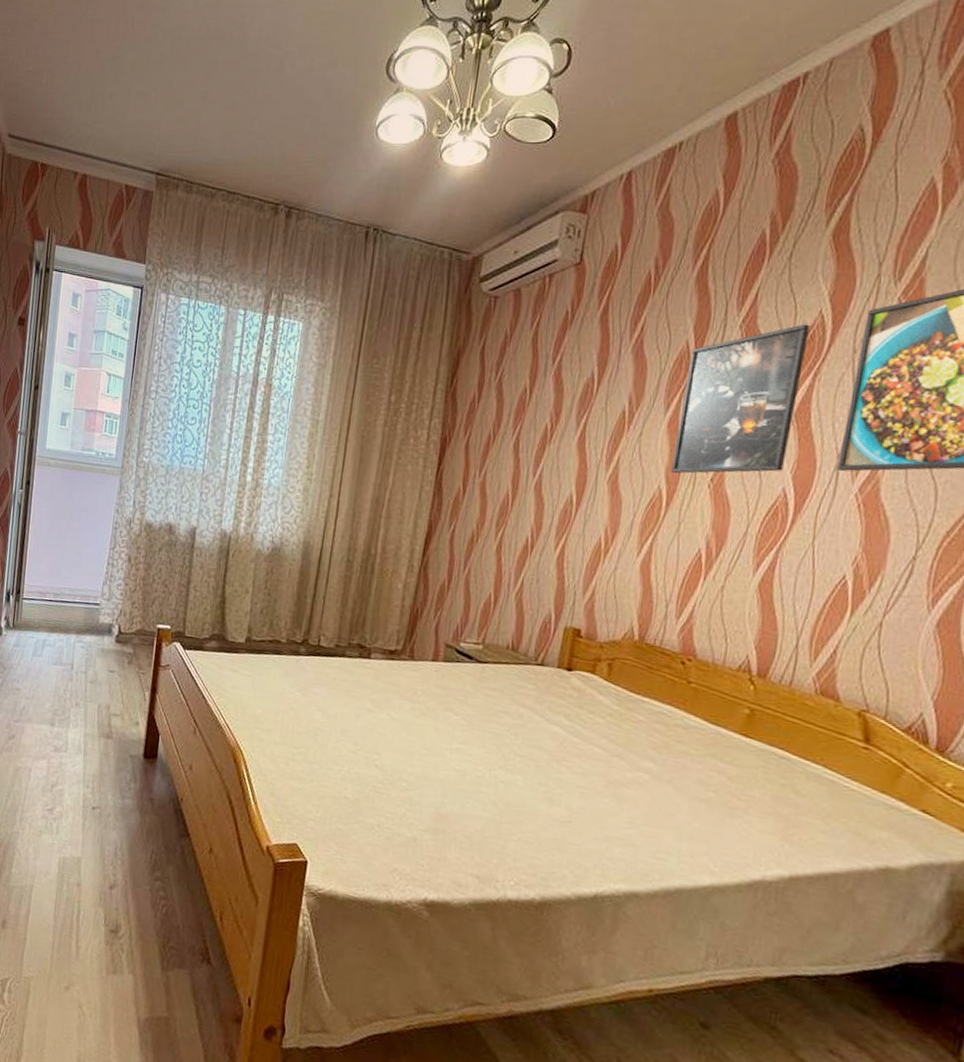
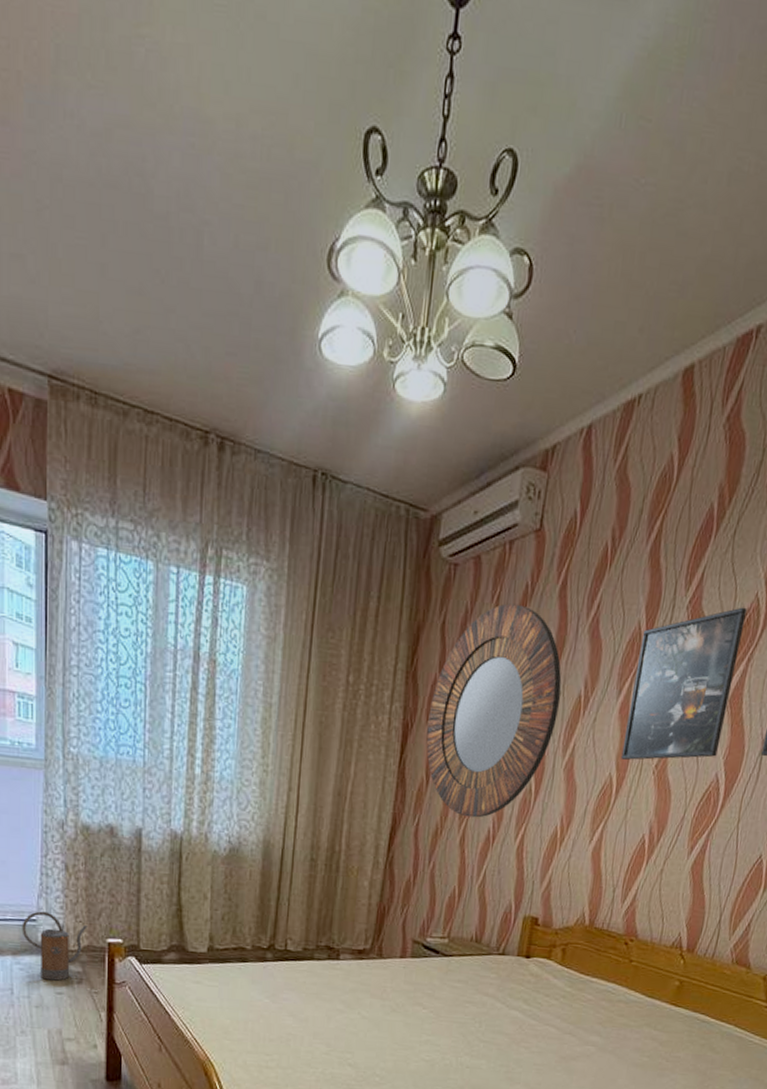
watering can: none [86,596,142,660] -> present [22,911,88,981]
home mirror: none [464,329,604,527] -> present [426,603,562,818]

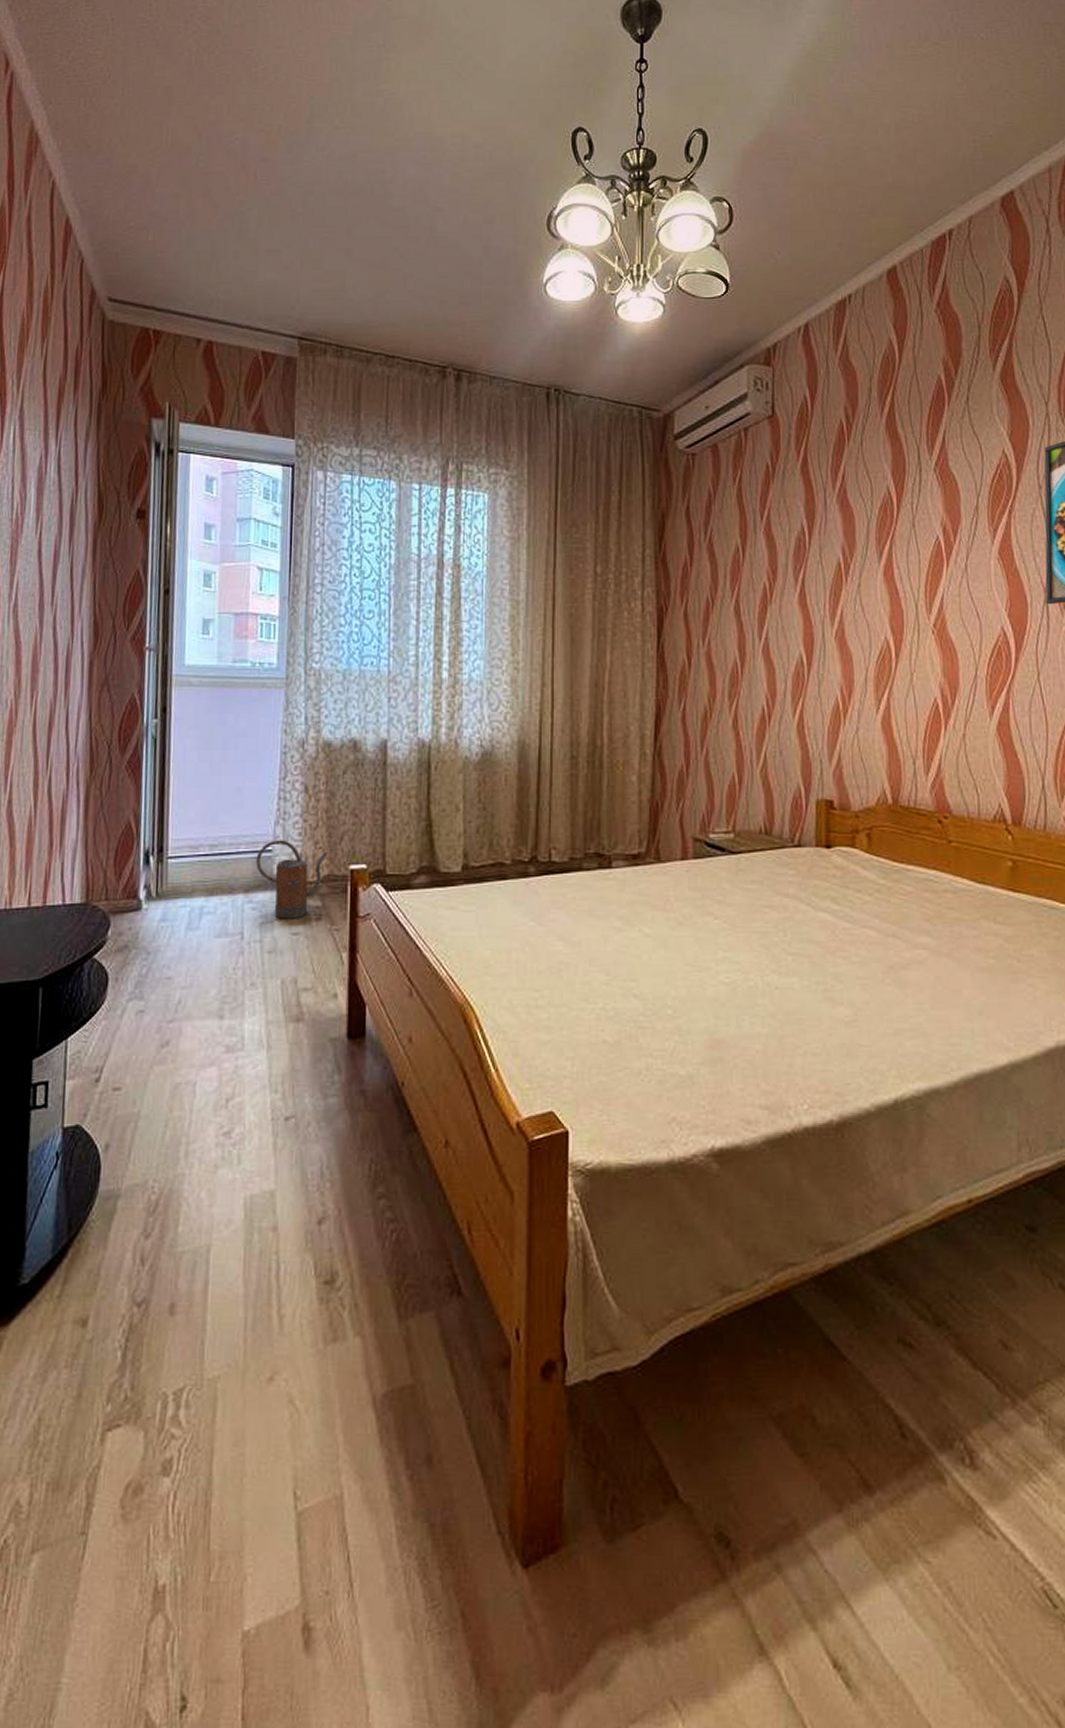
home mirror: present [426,603,562,818] -> none [683,484,820,697]
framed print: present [621,607,747,760] -> none [893,464,999,622]

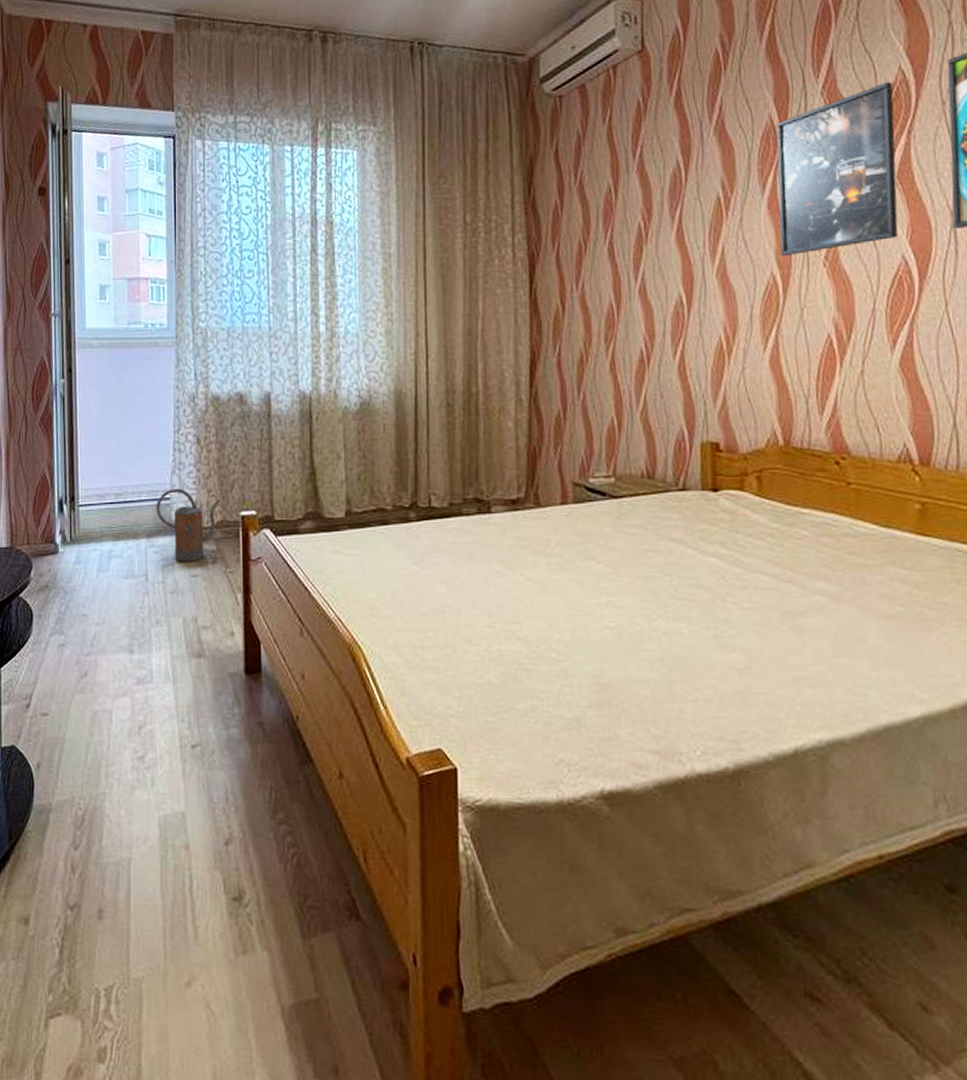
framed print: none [893,464,999,622] -> present [776,81,899,255]

